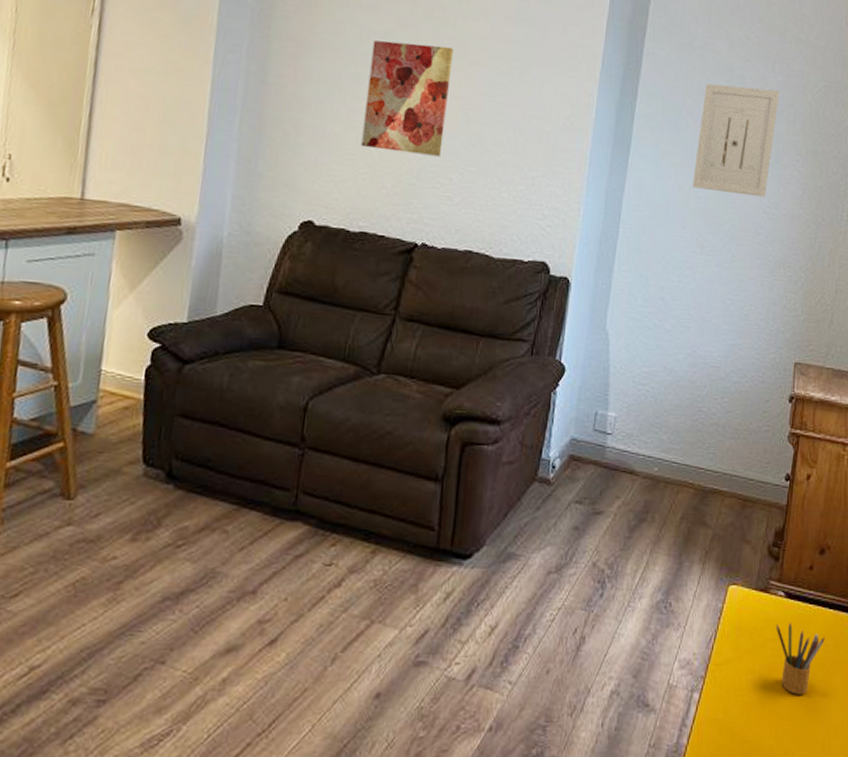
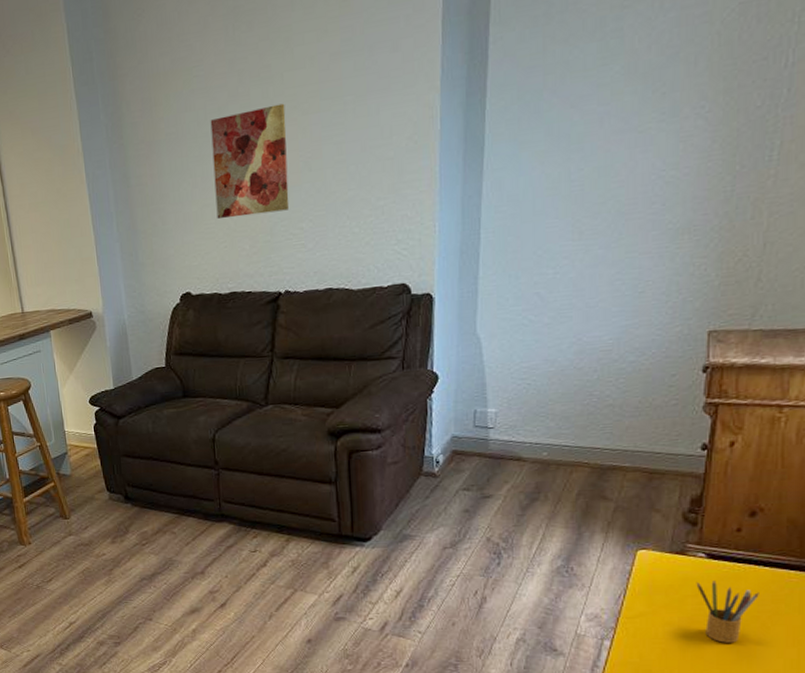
wall art: present [692,83,780,198] -> none [562,29,673,172]

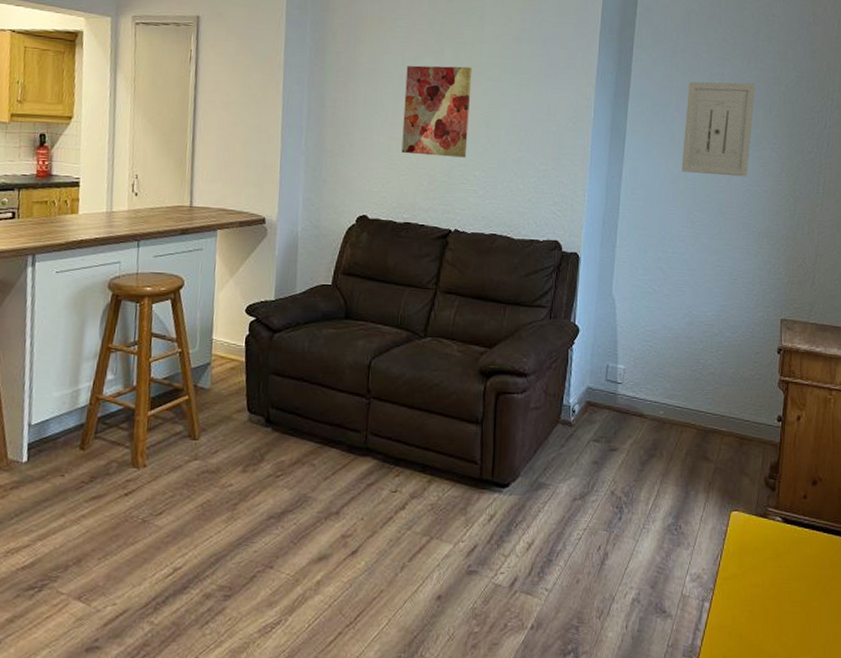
wall art: none [562,29,673,172] -> present [681,81,756,177]
pencil box: present [696,581,759,643] -> none [775,544,821,606]

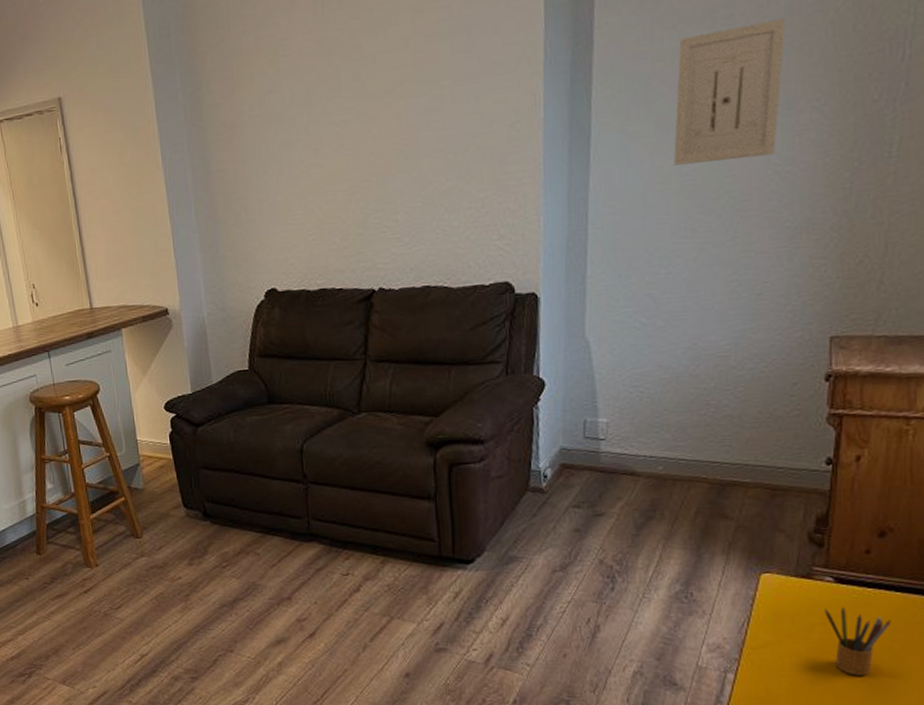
wall art: present [401,65,472,158] -> none [297,86,383,209]
pencil box: none [775,544,821,606] -> present [824,607,891,676]

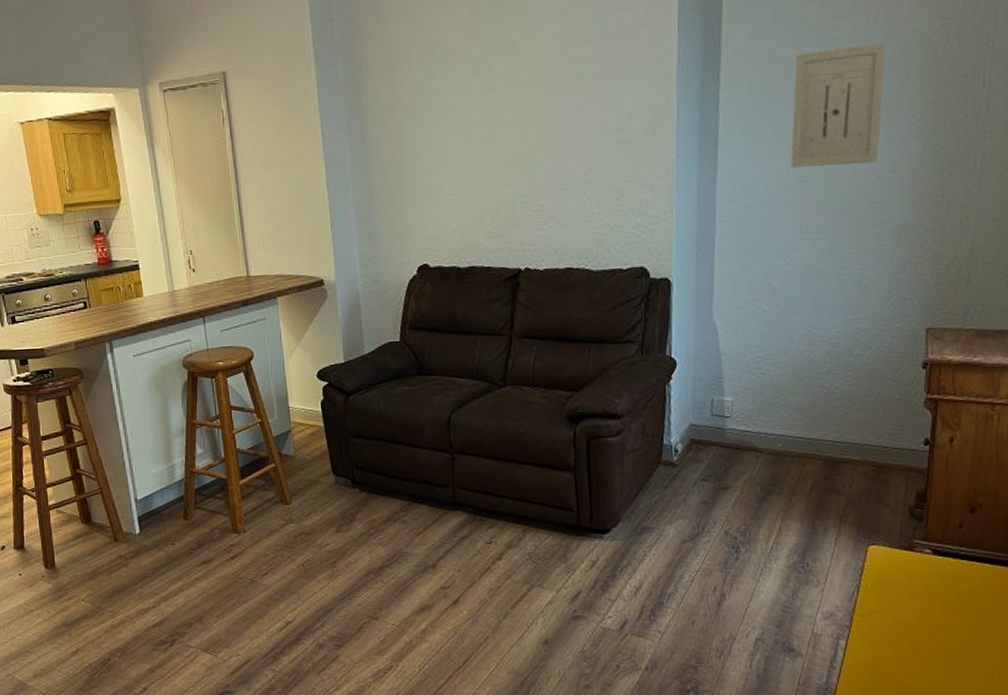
pencil box: present [824,607,891,676] -> none [924,577,982,642]

